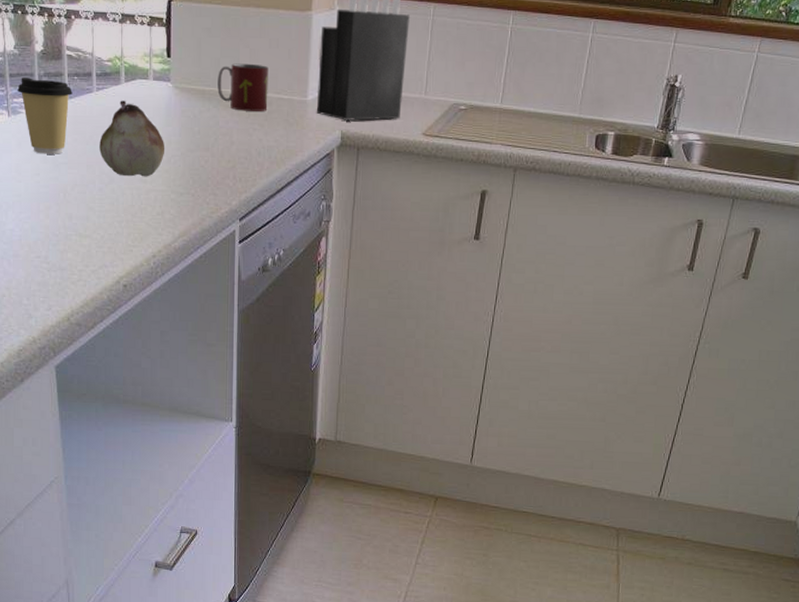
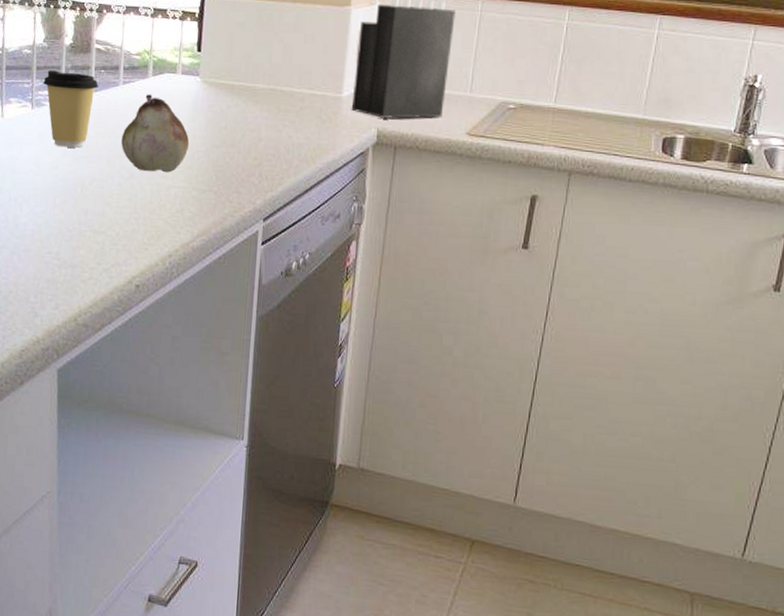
mug: present [217,63,269,111] -> none [247,58,303,108]

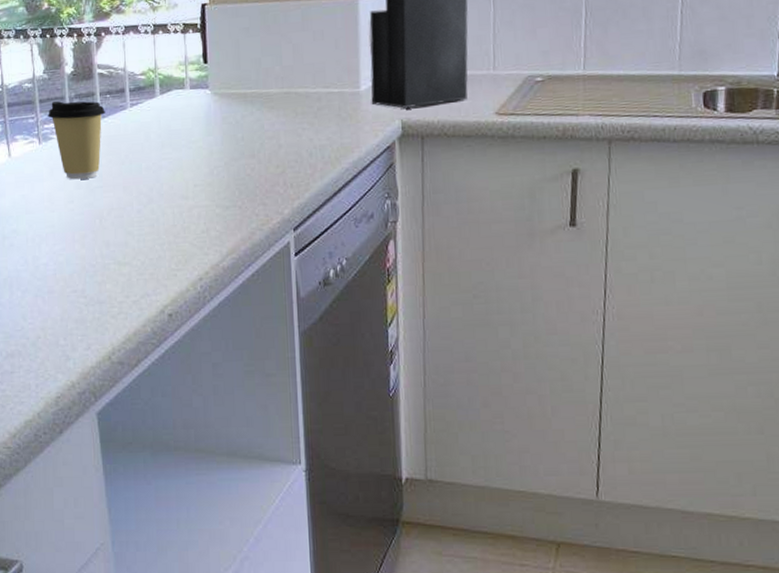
fruit: present [121,94,190,173] -> none [136,113,207,195]

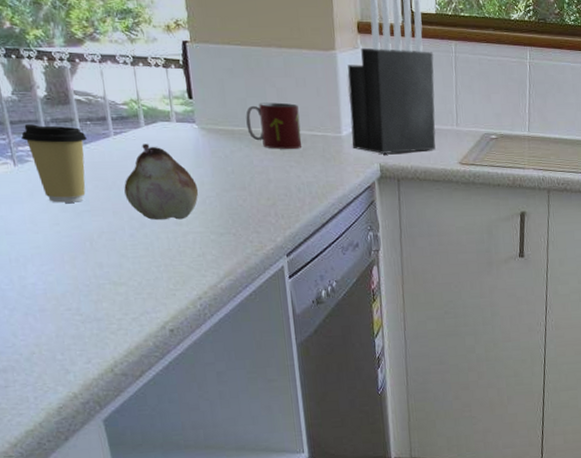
fruit: none [136,113,207,195] -> present [124,144,199,221]
mug: none [259,59,317,111] -> present [246,102,302,149]

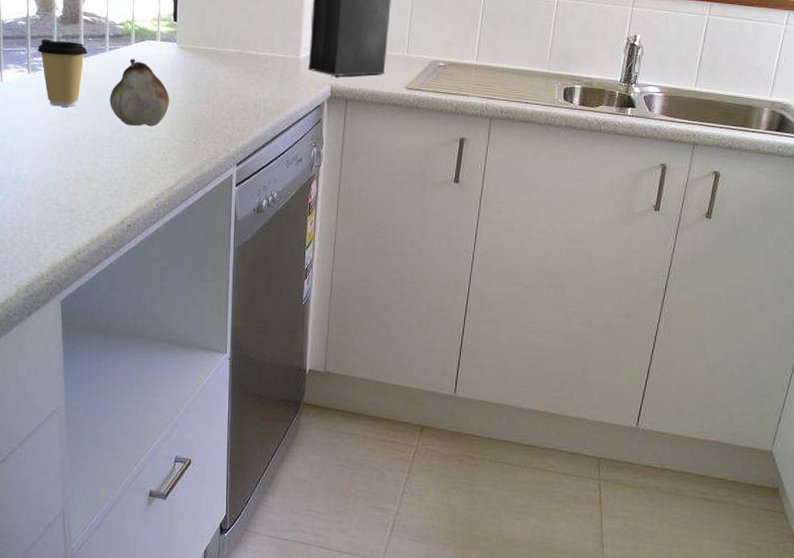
mug: present [246,102,302,149] -> none [218,26,265,68]

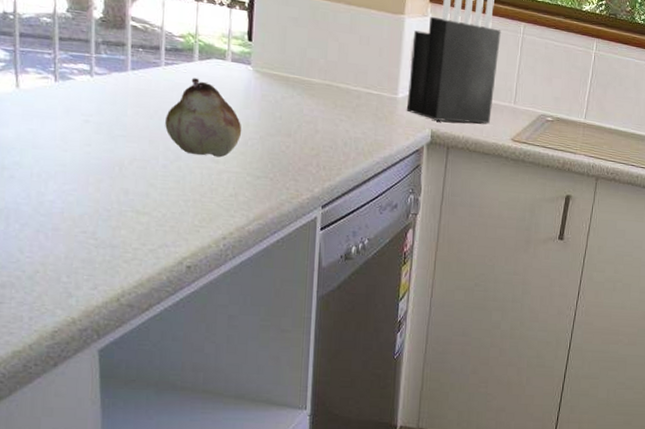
coffee cup: present [37,39,87,107] -> none [68,42,136,126]

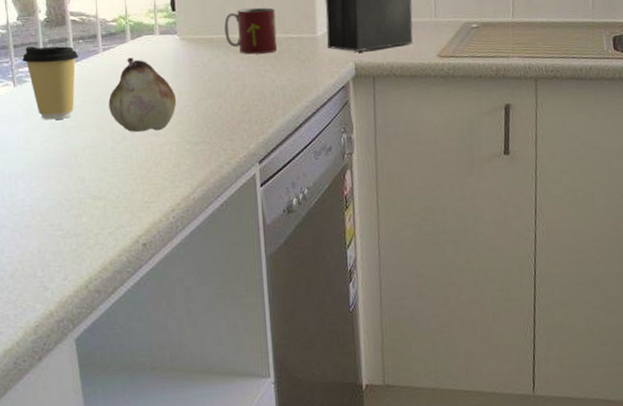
coffee cup: none [68,42,136,126] -> present [22,46,78,120]
mug: none [302,54,358,104] -> present [224,7,278,55]

